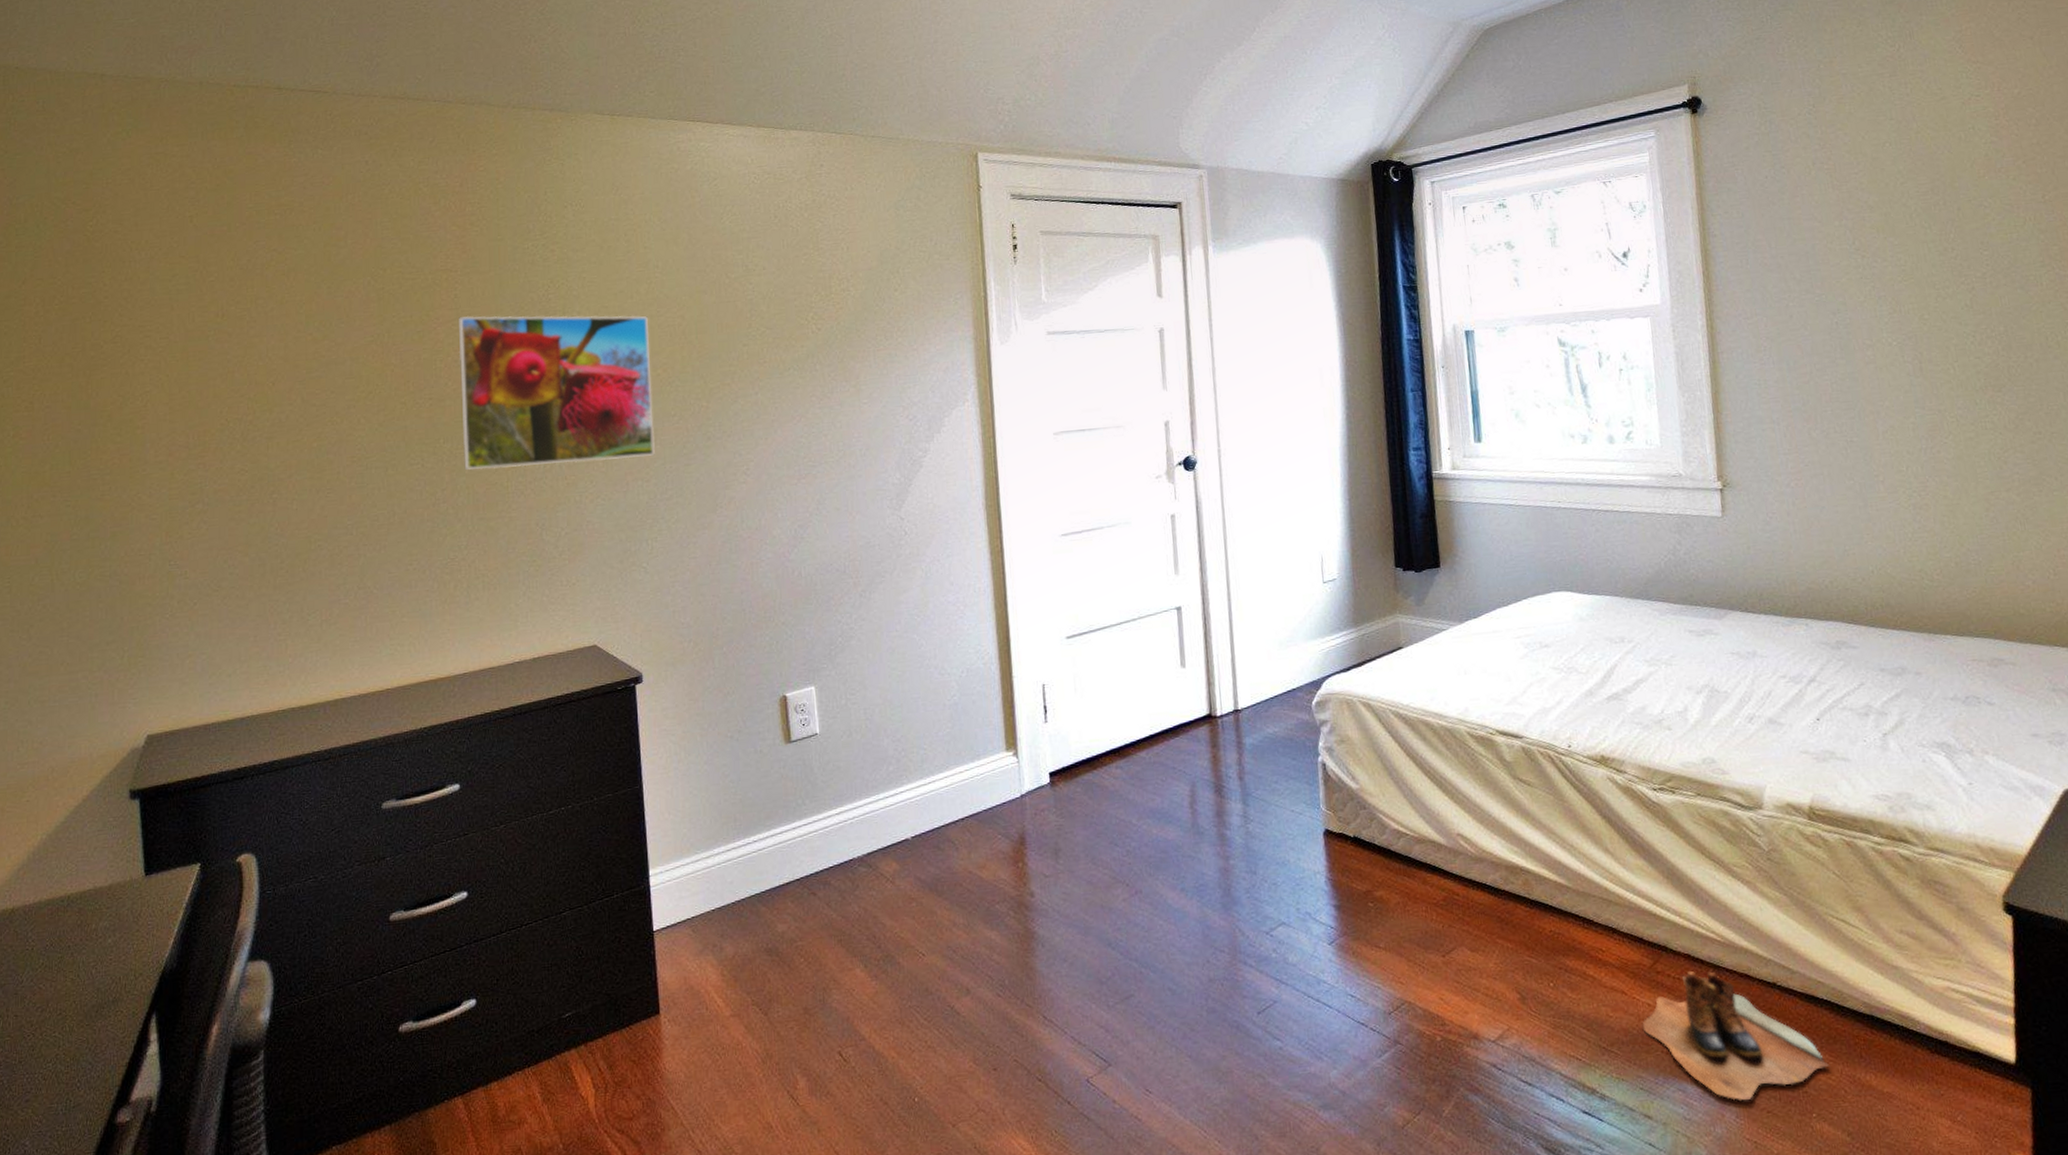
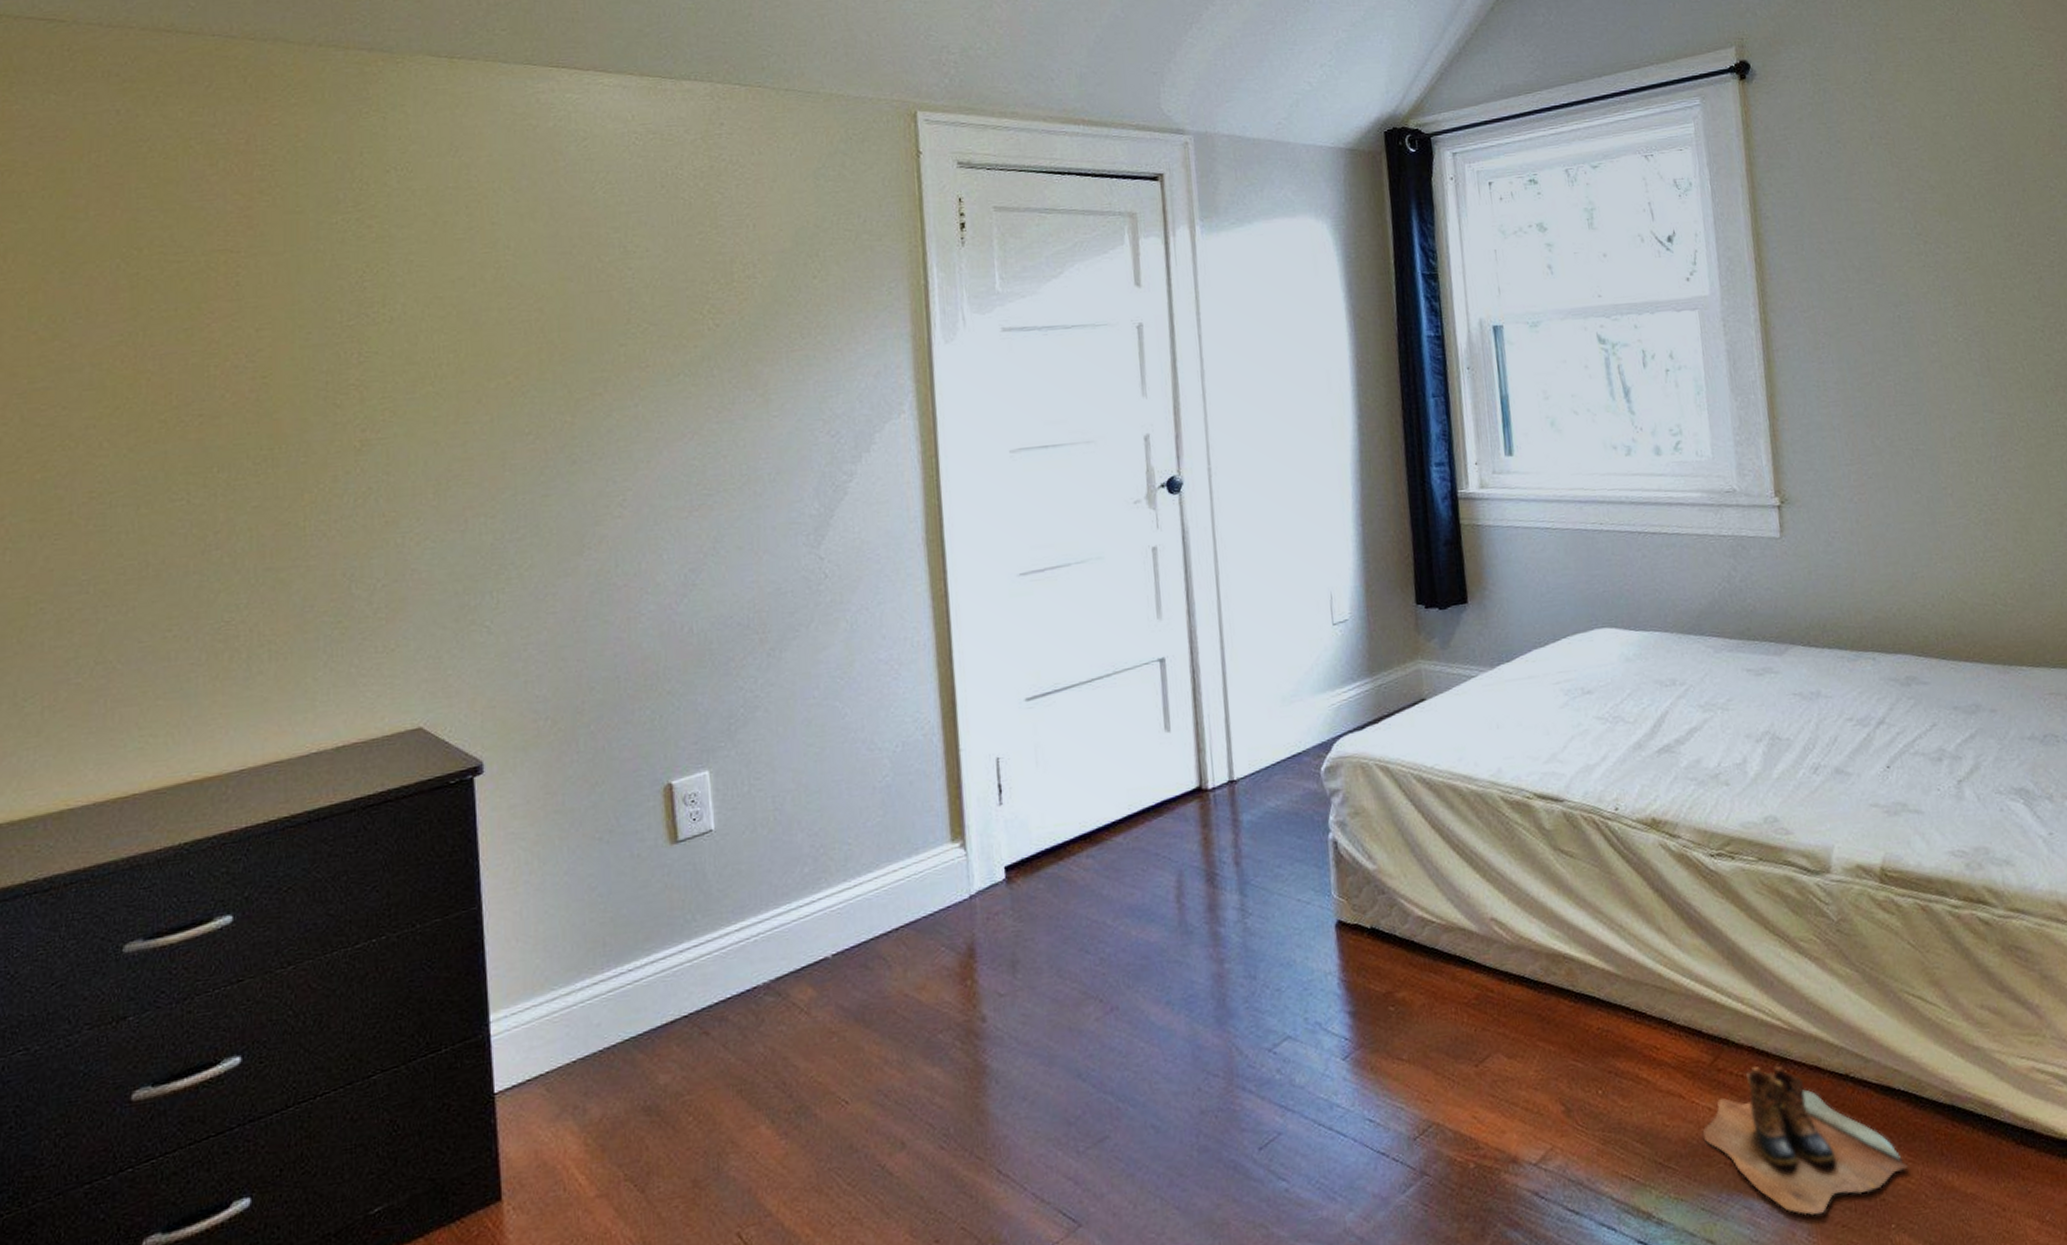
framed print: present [458,315,655,470] -> none [240,308,503,507]

